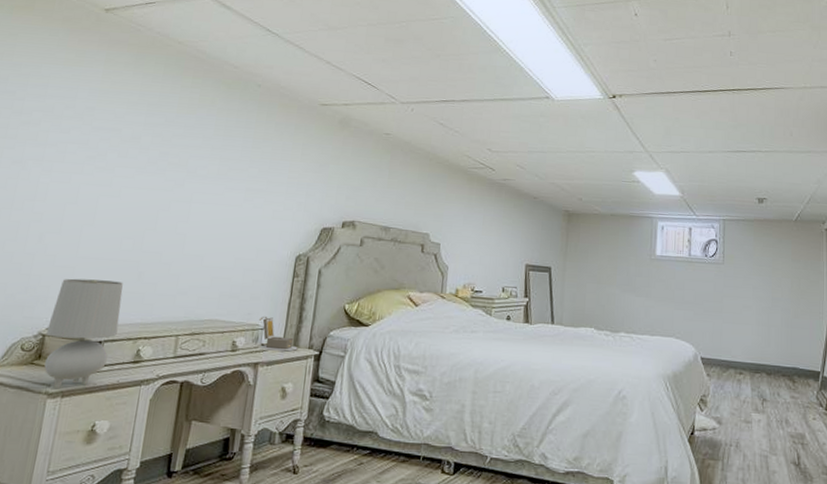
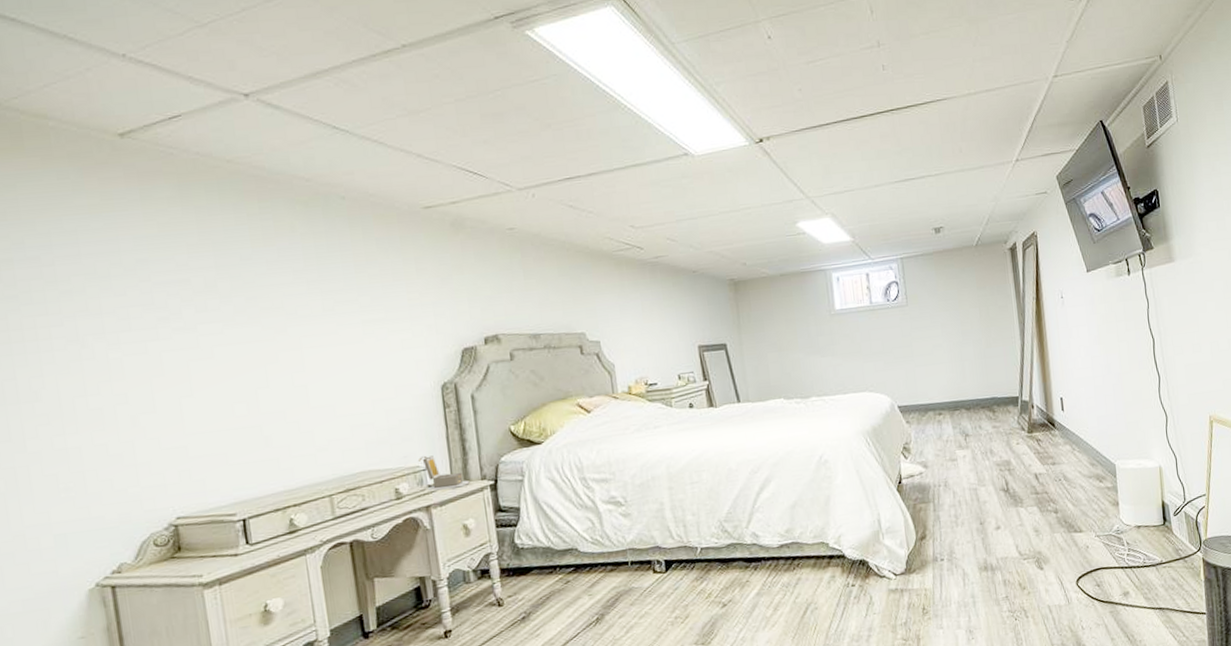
table lamp: present [44,278,123,389] -> none [176,451,261,579]

